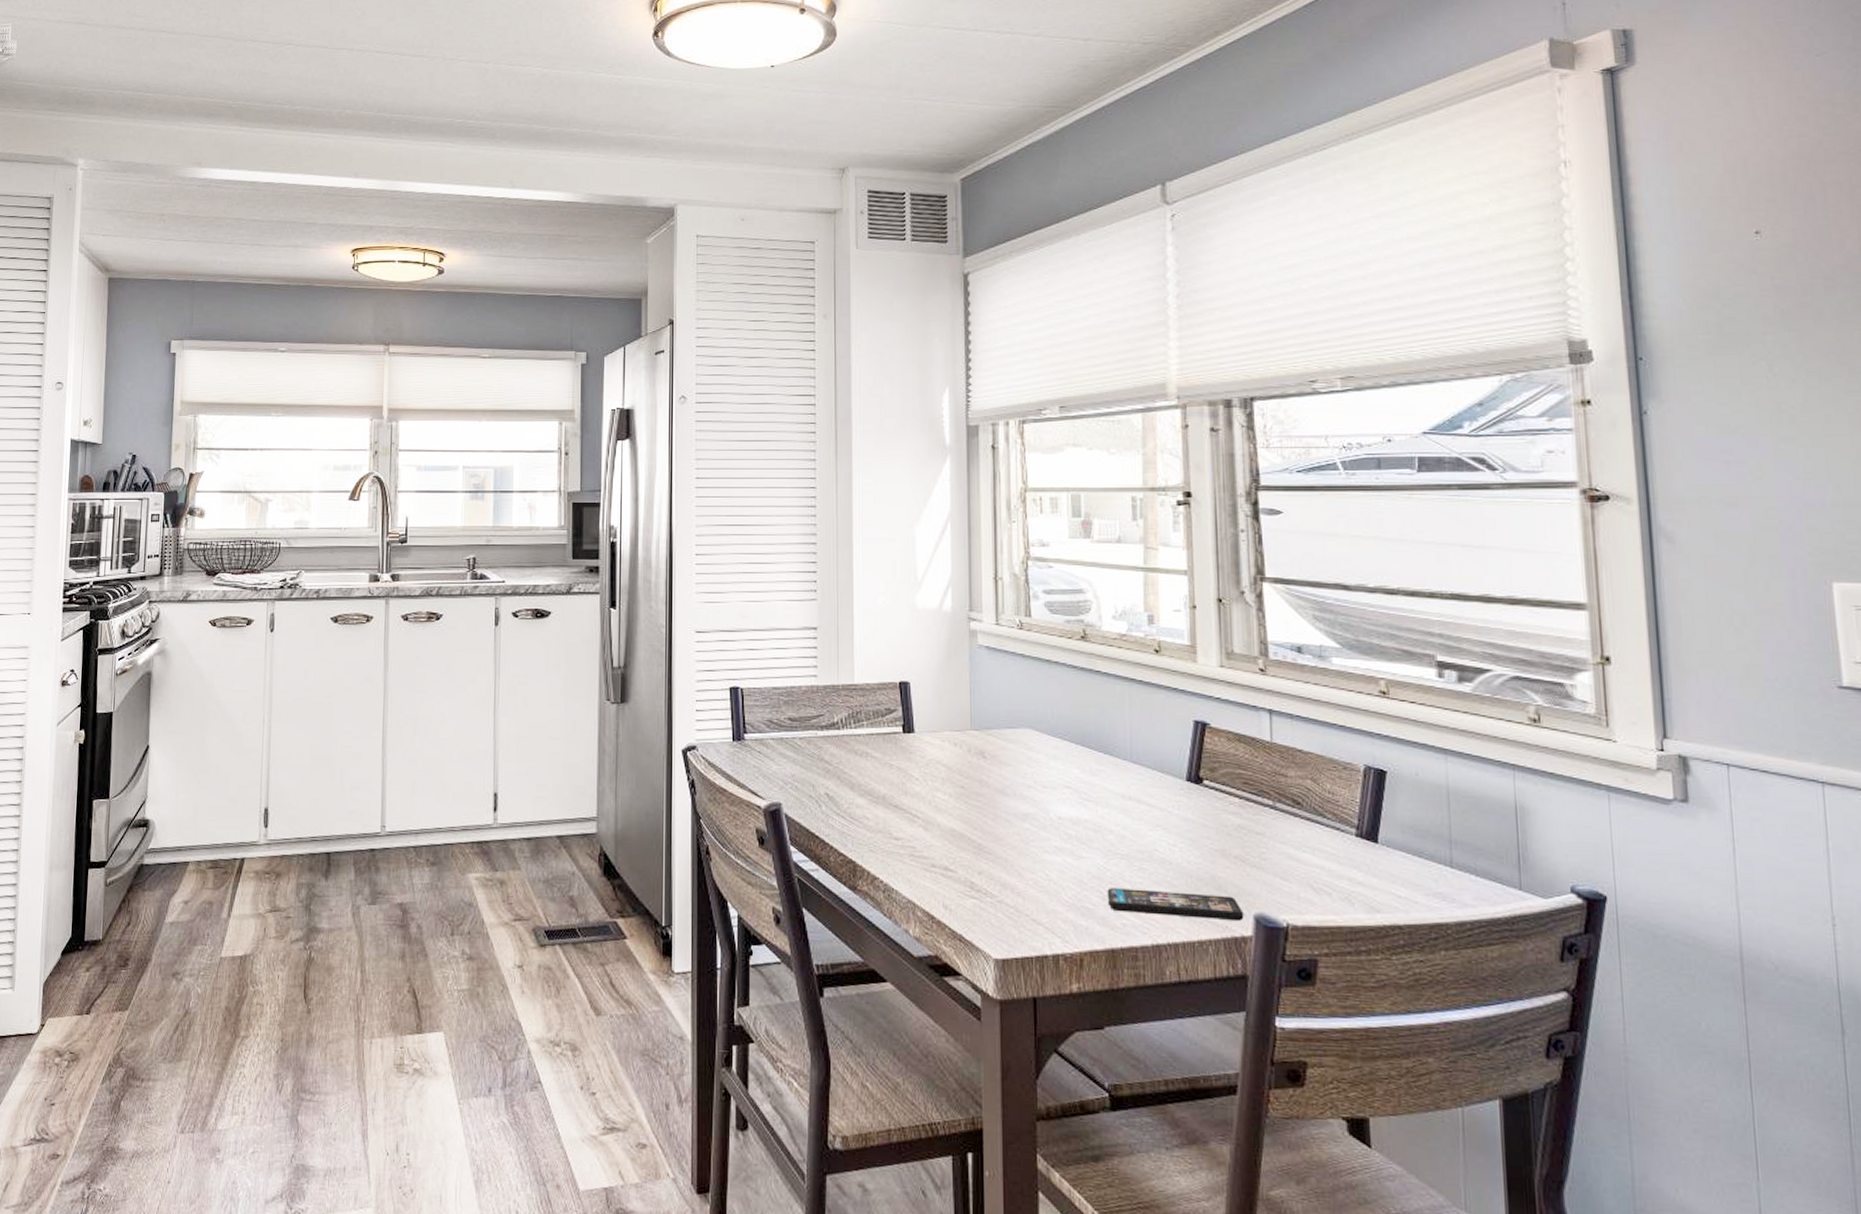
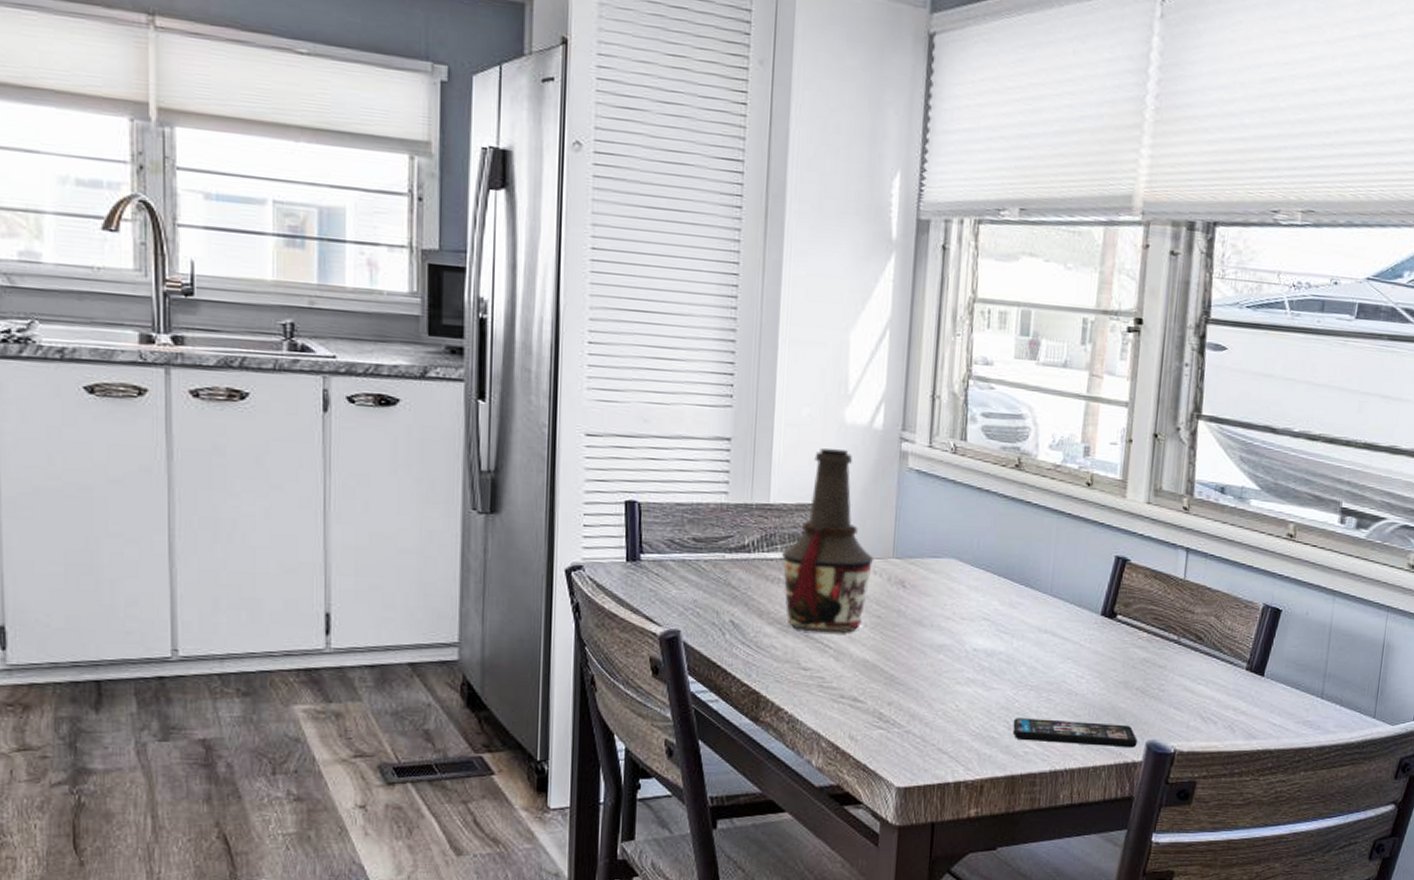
bottle: none [867,632,953,804] -> present [781,448,874,634]

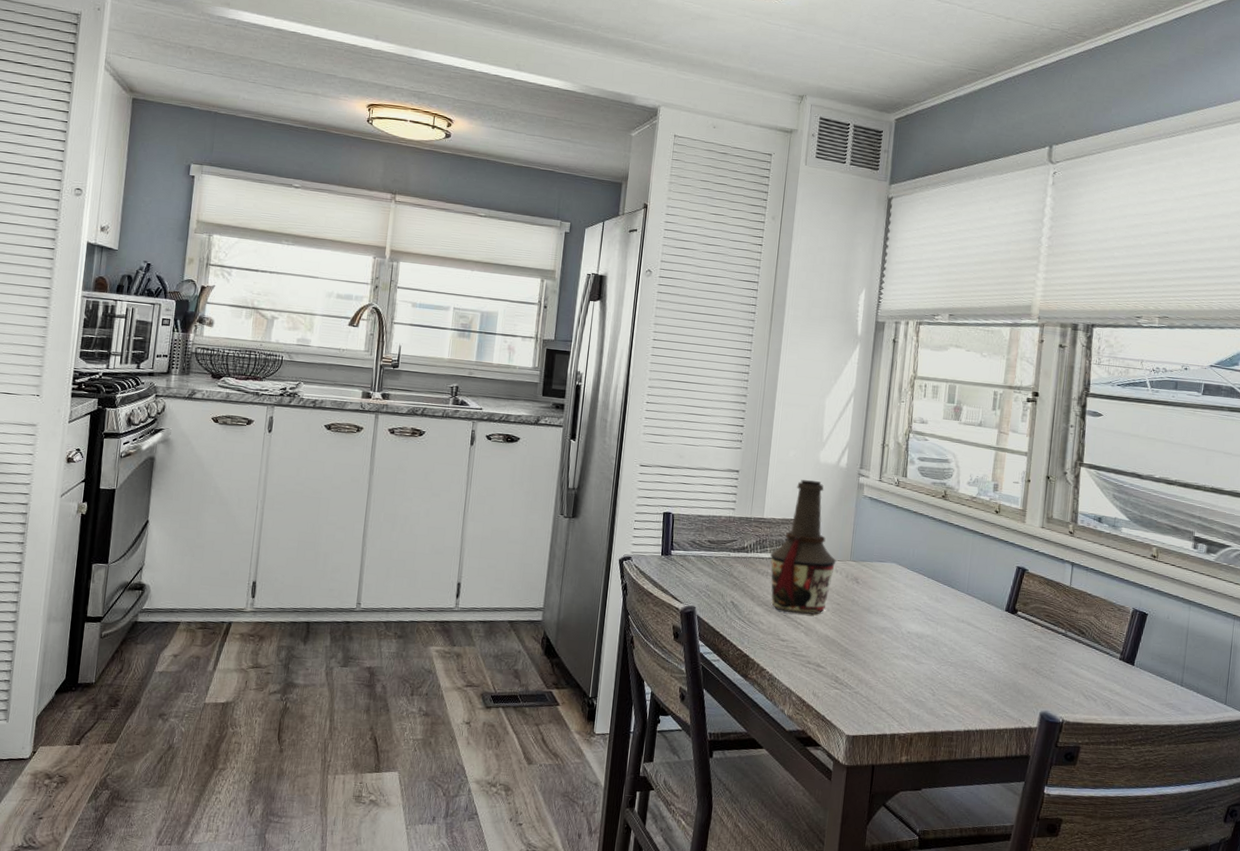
smartphone: present [1012,718,1138,748] -> none [936,687,1033,717]

